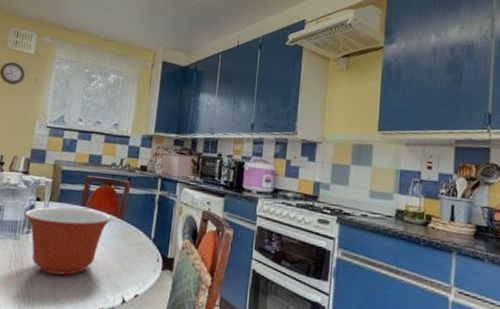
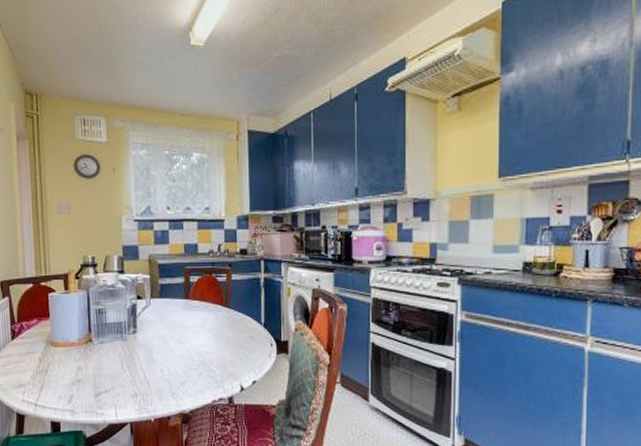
mixing bowl: present [24,207,112,276] -> none [128,302,218,370]

